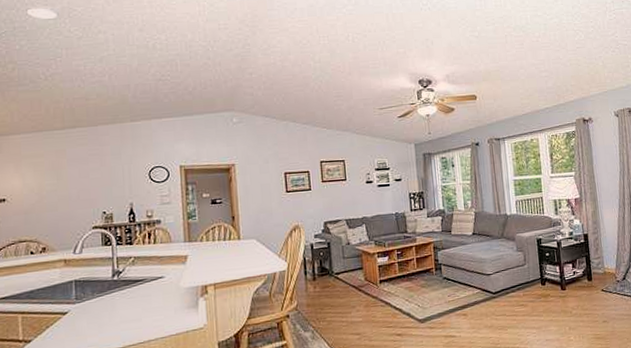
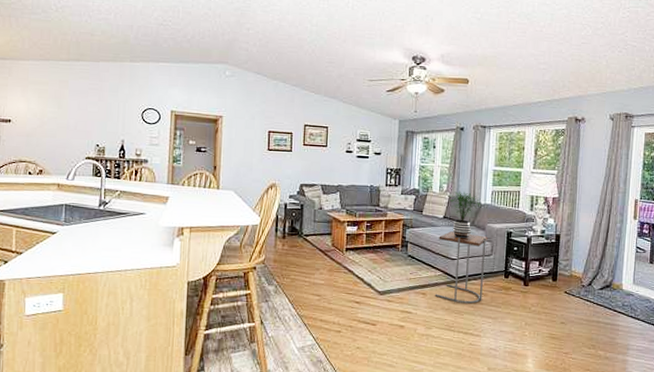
side table: none [471,245,523,318] -> present [434,231,488,304]
potted plant: none [475,205,508,253] -> present [449,190,482,239]

